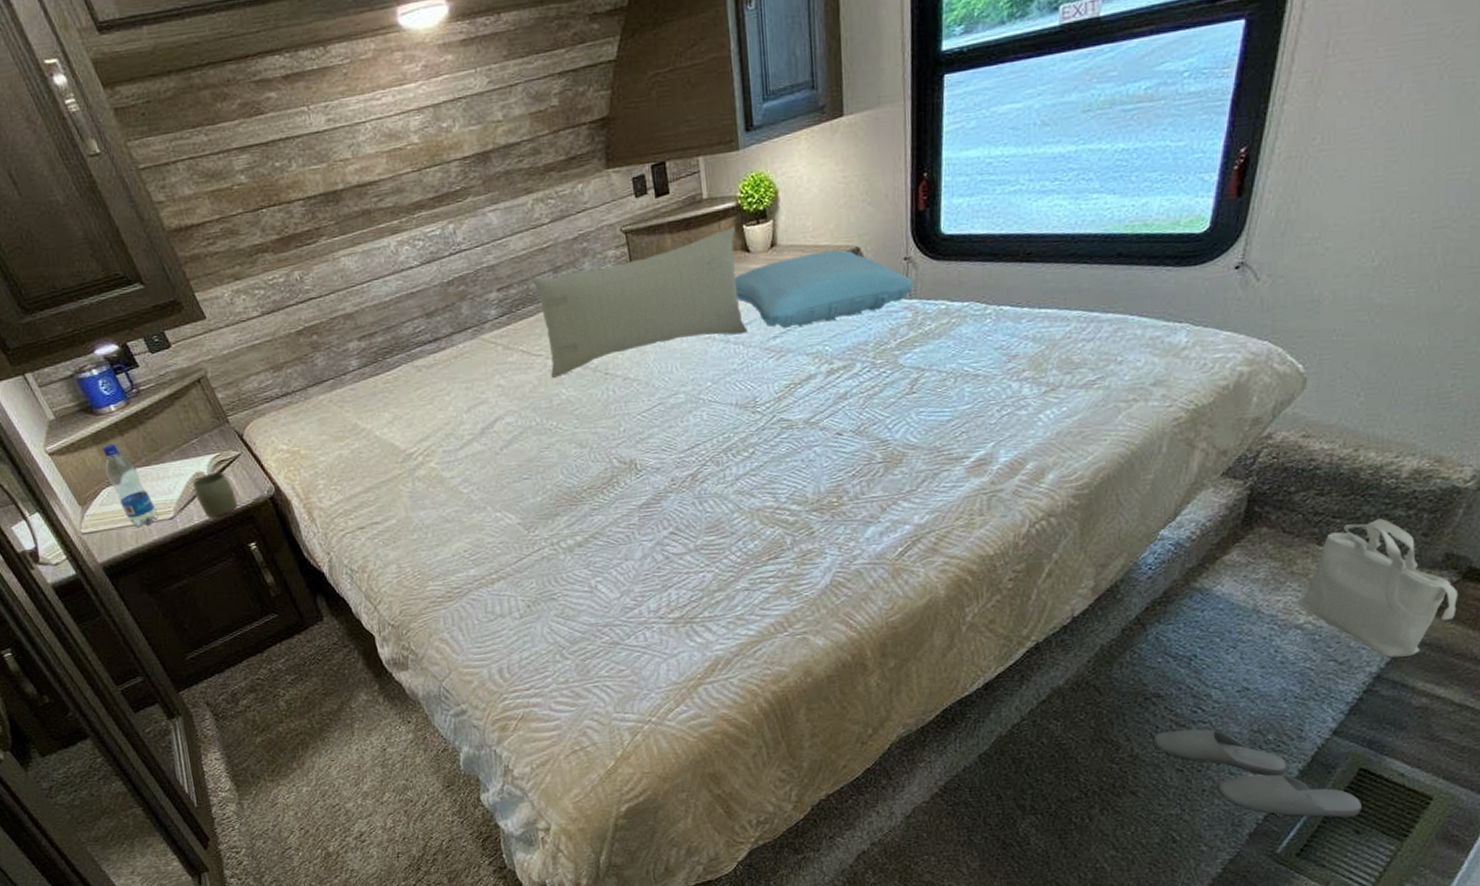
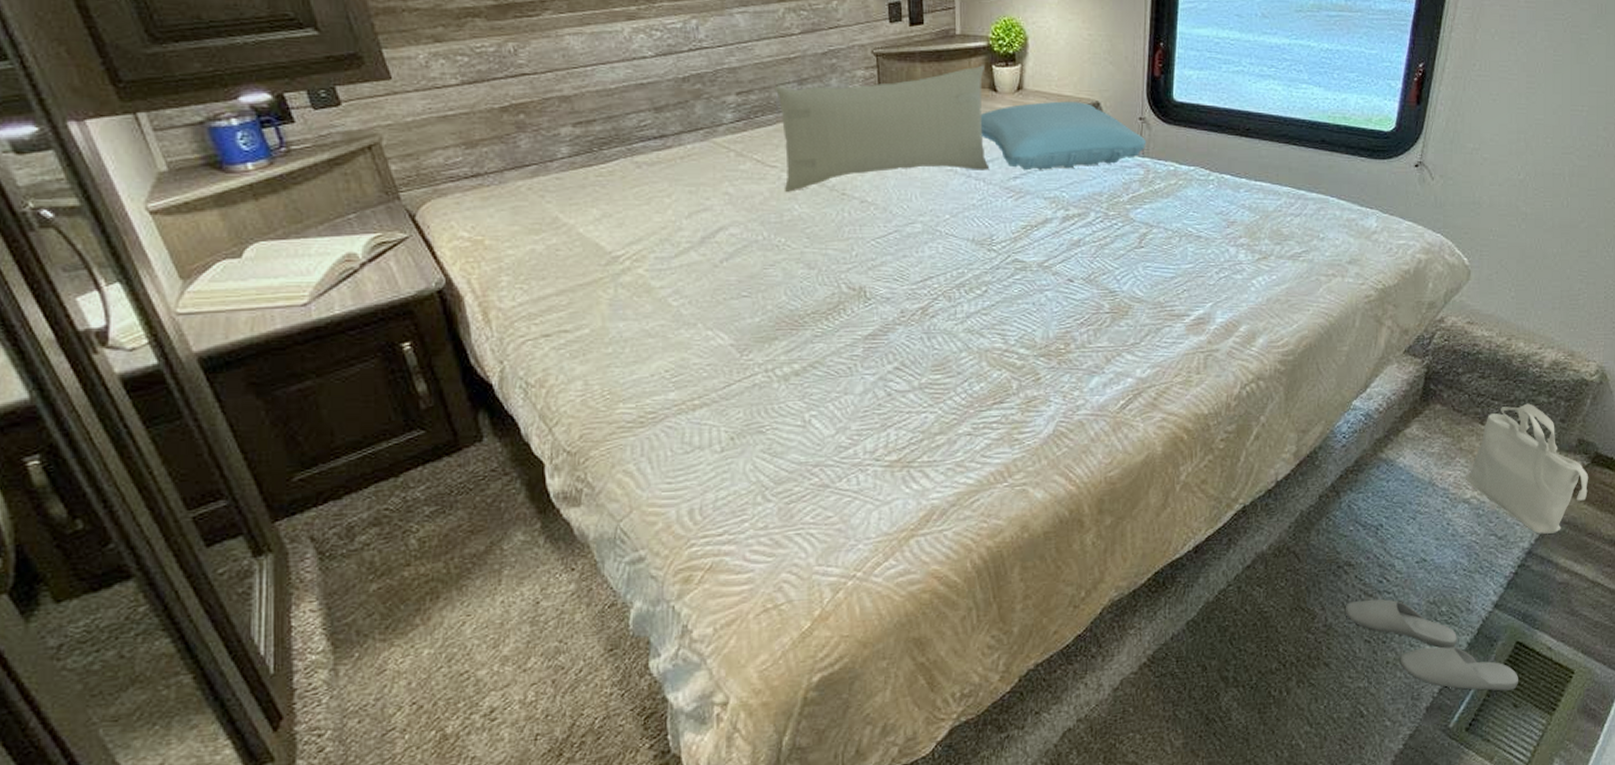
bottle: present [101,444,158,528] -> none [225,209,286,312]
mug: present [192,472,238,517] -> none [339,255,396,308]

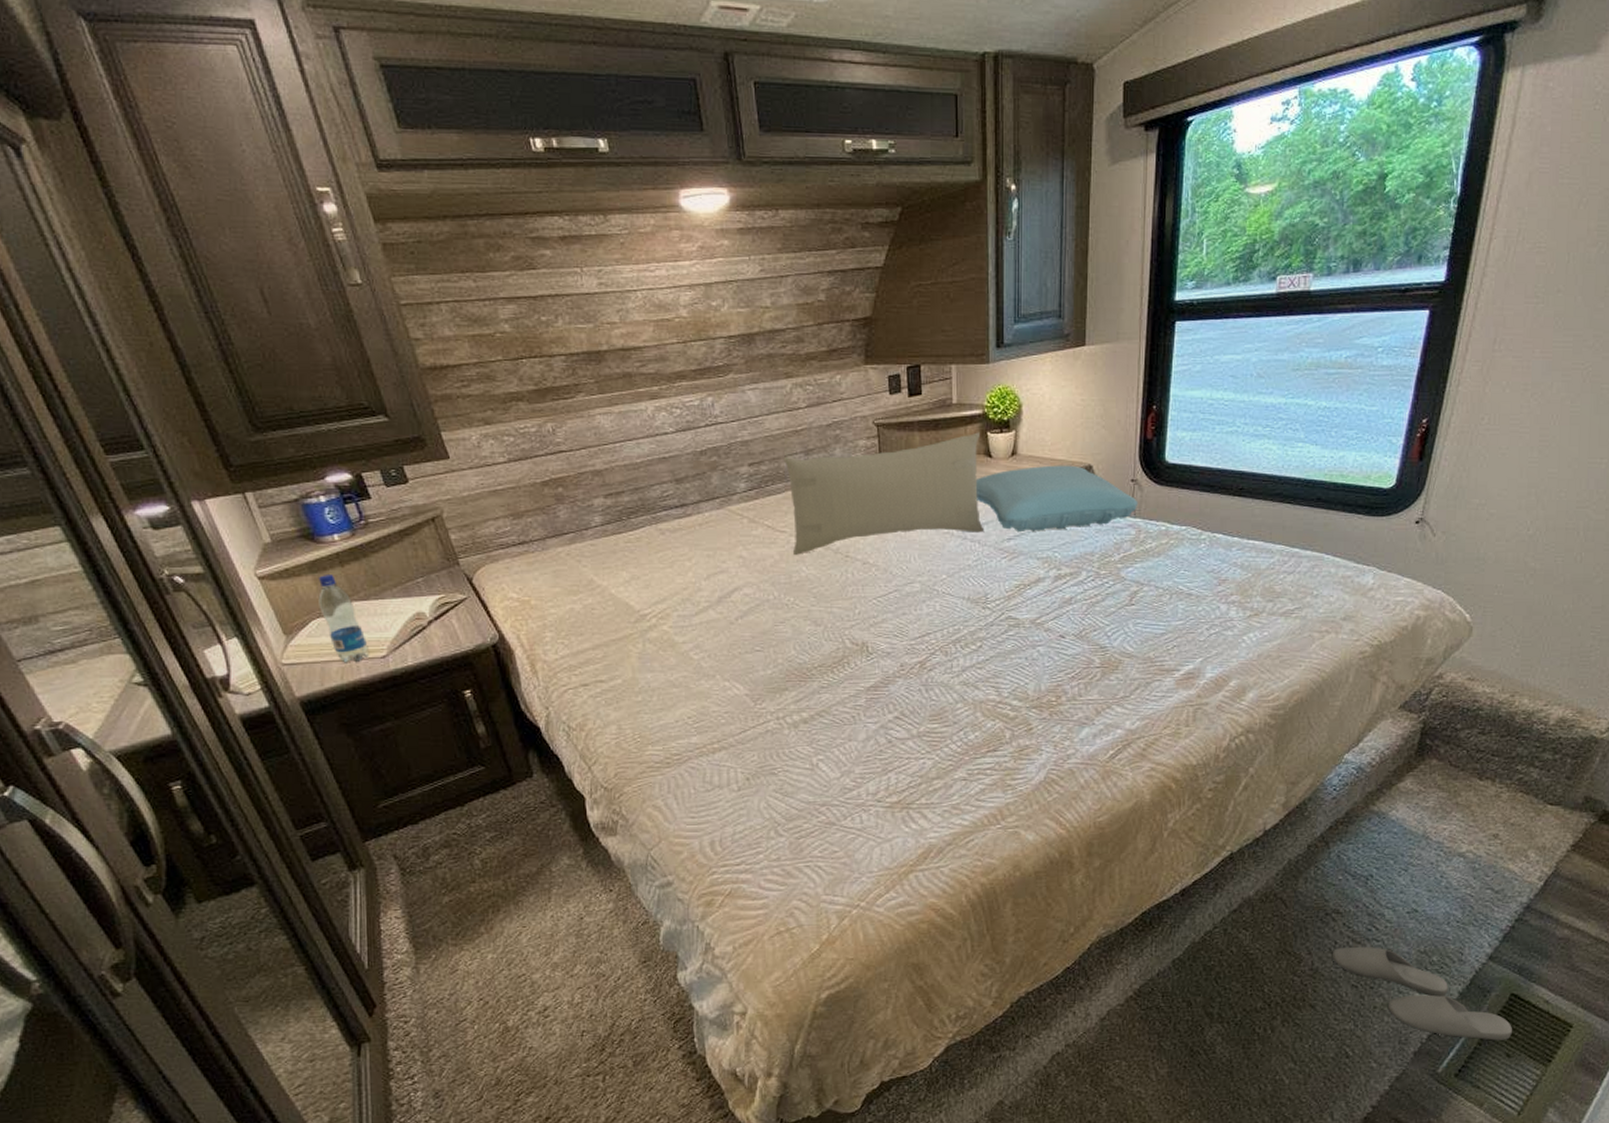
bottle: none [225,209,286,312] -> present [318,575,368,663]
tote bag: present [1465,403,1589,534] -> none [1461,760,1595,890]

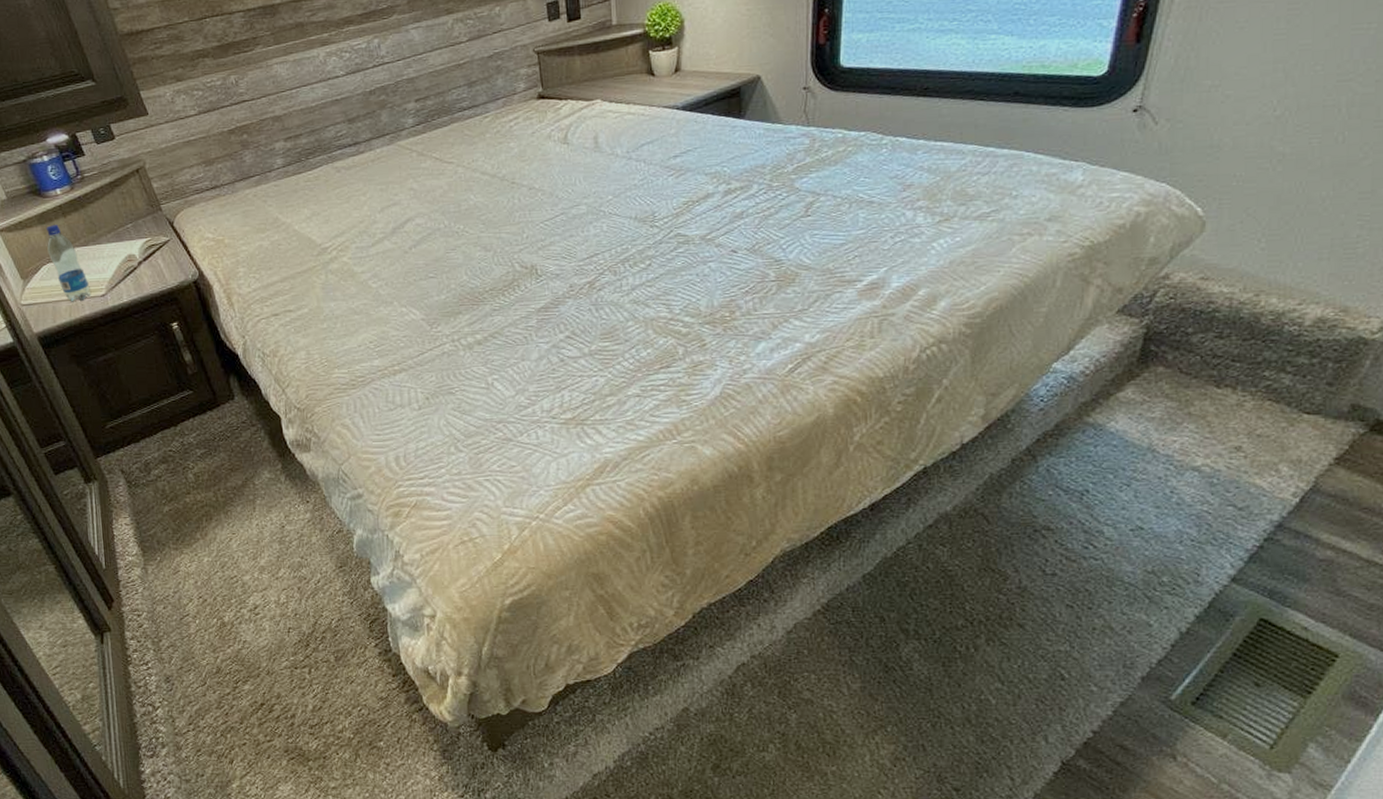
pillow: present [783,432,985,555] -> none [447,51,650,184]
pillow: present [975,465,1138,533] -> none [638,77,812,149]
slippers: present [1332,946,1512,1041] -> none [1042,564,1262,668]

